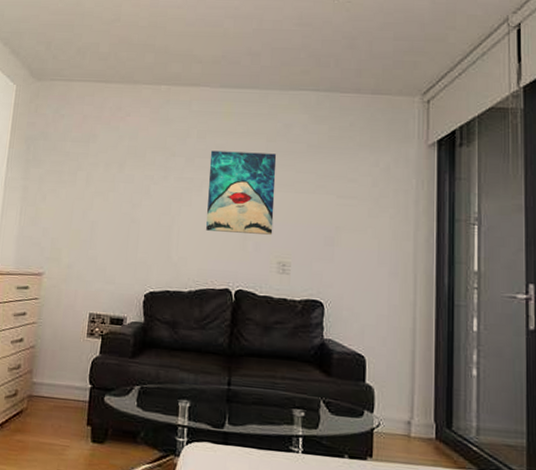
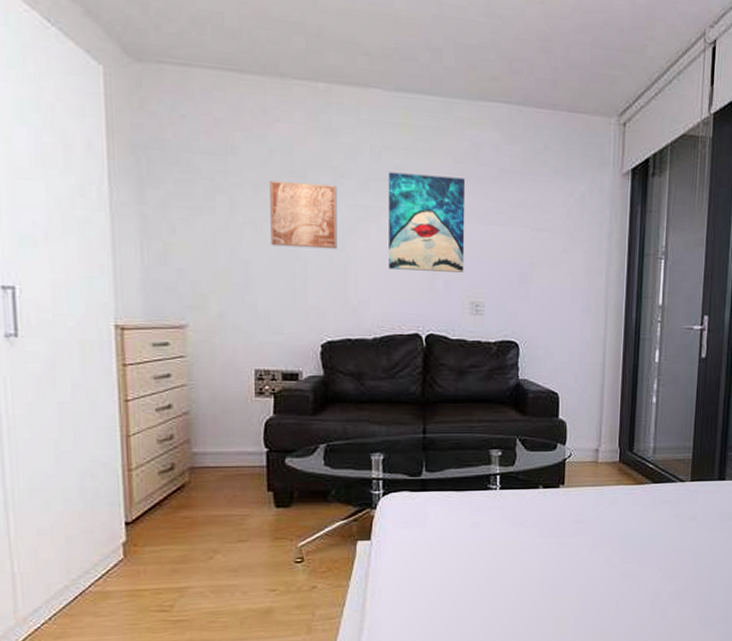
wall art: none [113,160,169,214] -> present [270,181,337,250]

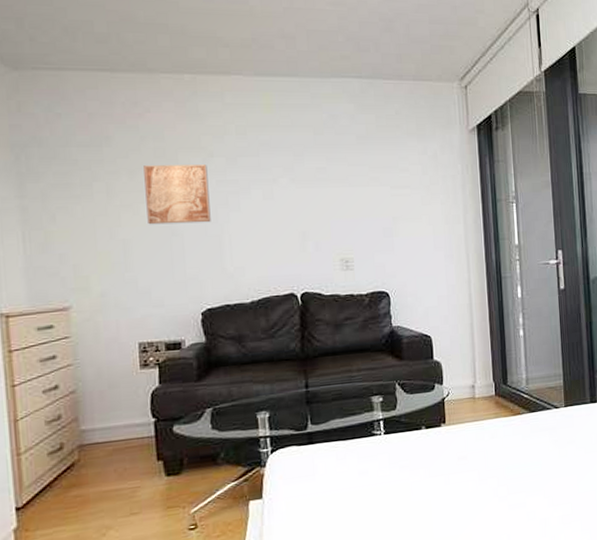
wall art: present [388,172,466,273] -> none [254,147,332,236]

